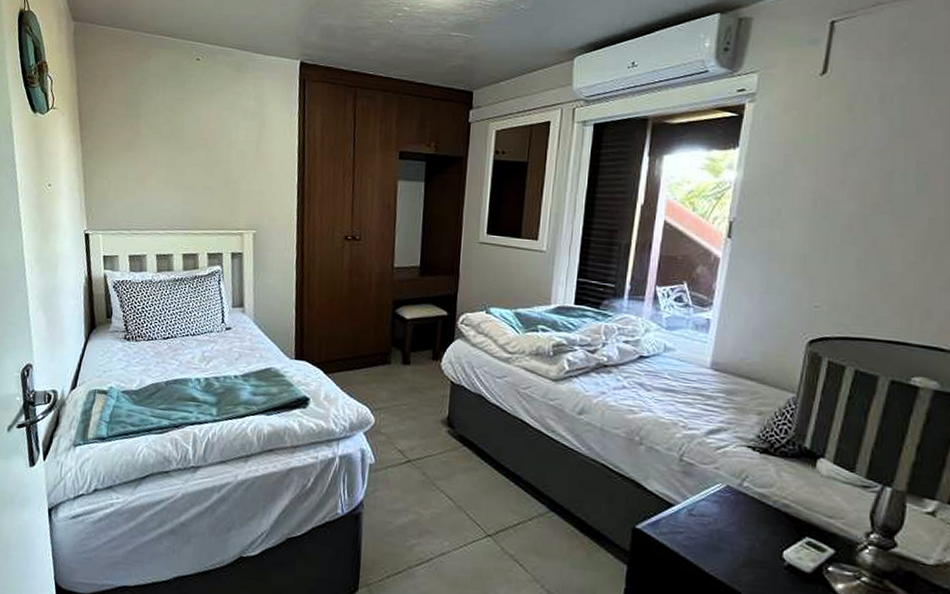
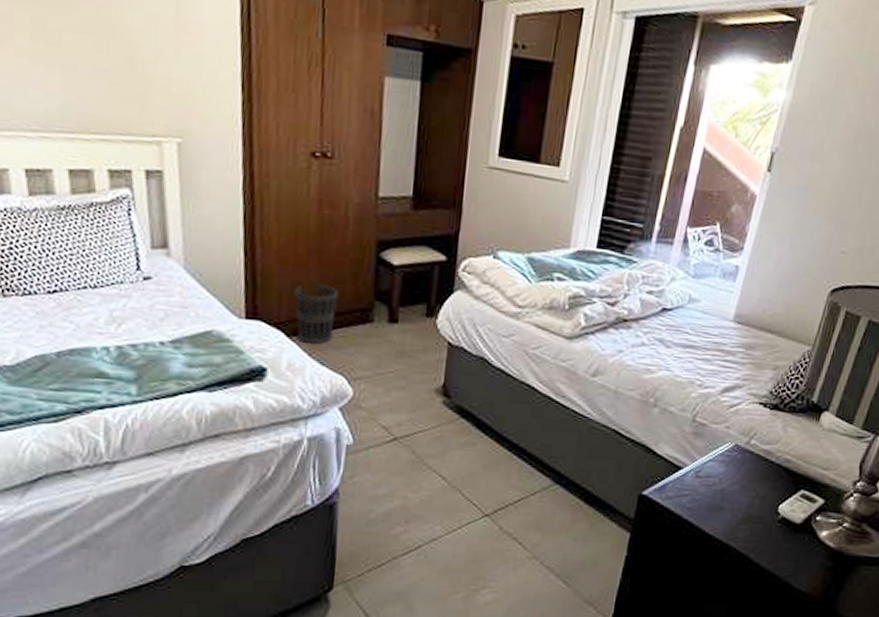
wastebasket: none [330,333,364,381] -> present [293,284,339,345]

